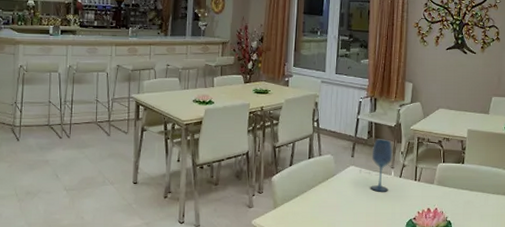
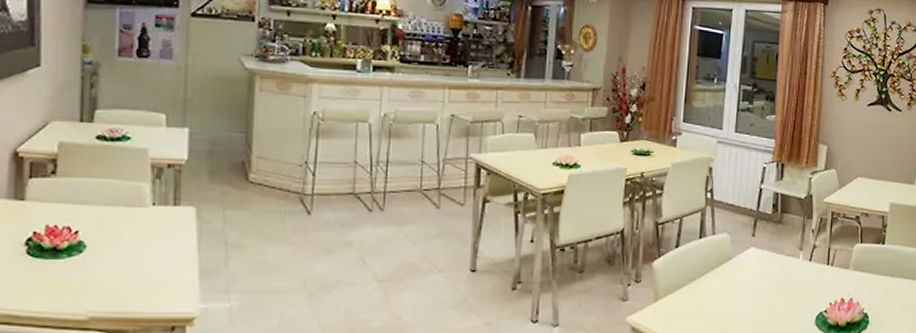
wineglass: present [371,139,394,192] -> none [774,214,803,279]

